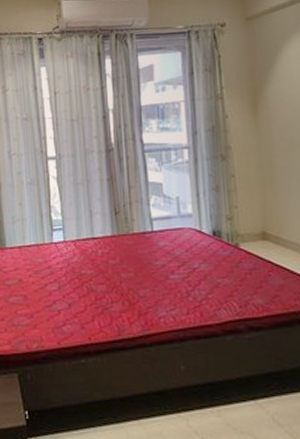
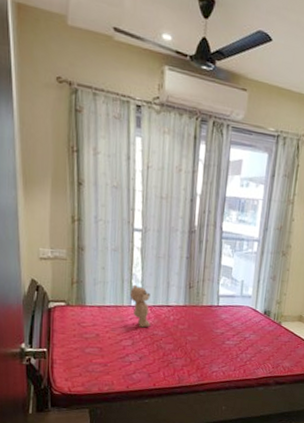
teddy bear: none [50,218,77,267] -> present [129,284,151,328]

